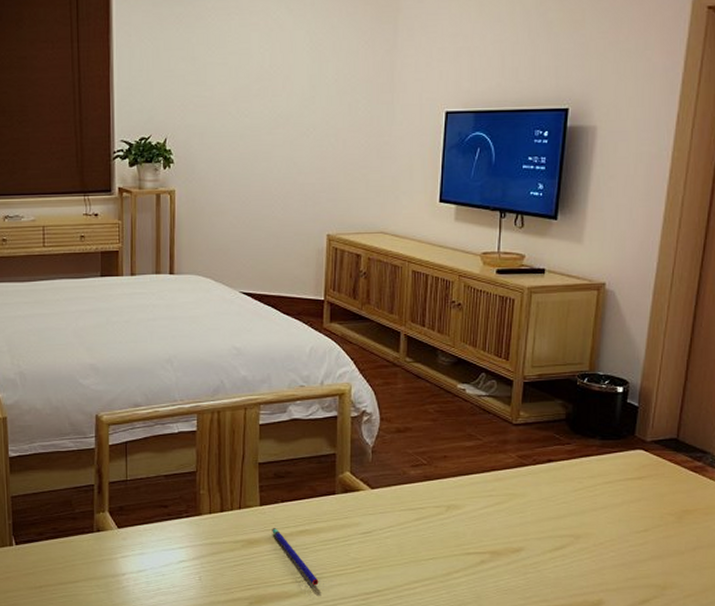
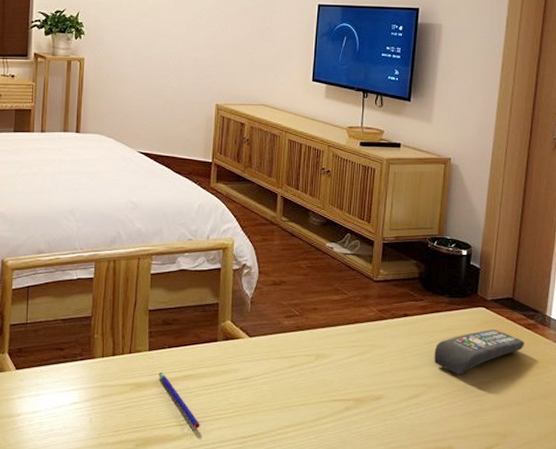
remote control: none [583,474,690,523] -> present [434,329,524,374]

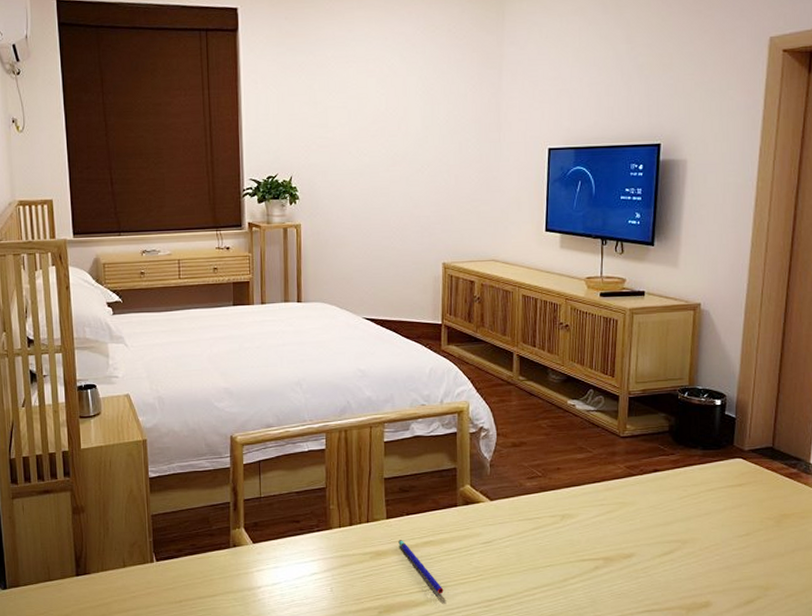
remote control: present [434,329,524,374] -> none [688,481,786,528]

